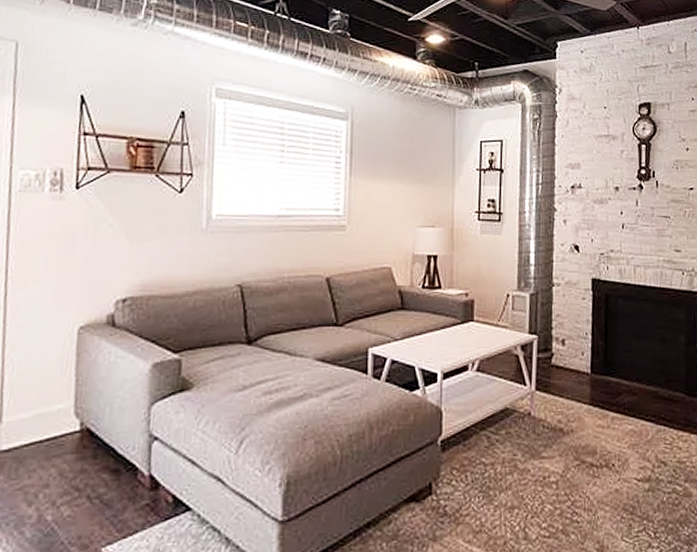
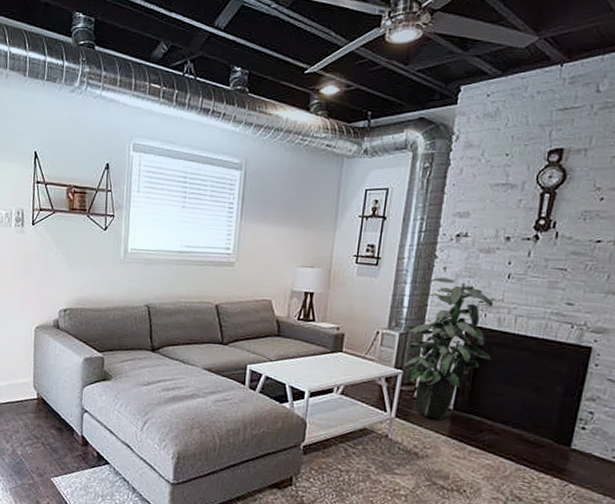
indoor plant: none [536,231,619,386] -> present [403,277,494,419]

